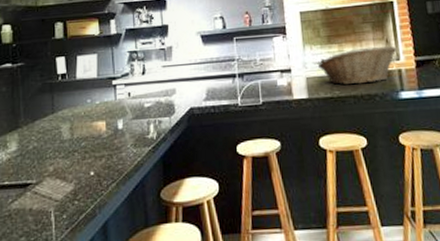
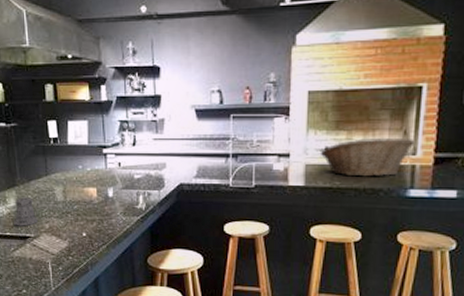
pepper shaker: none [14,139,41,173] -> present [14,197,38,226]

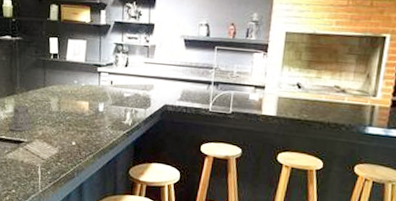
fruit basket: present [320,137,415,177] -> none [291,78,376,114]

